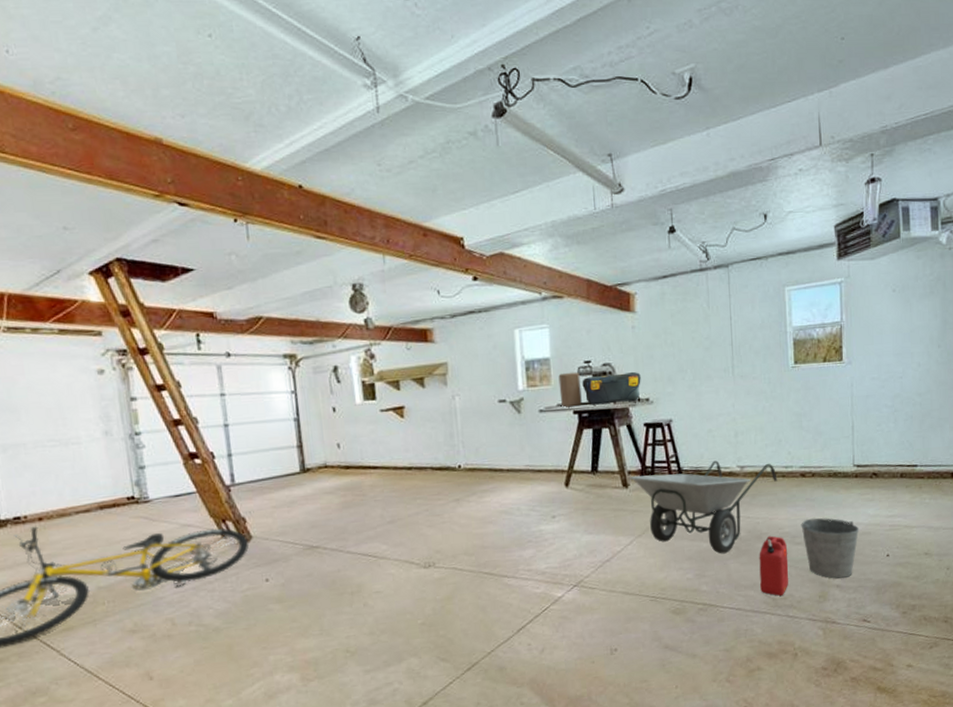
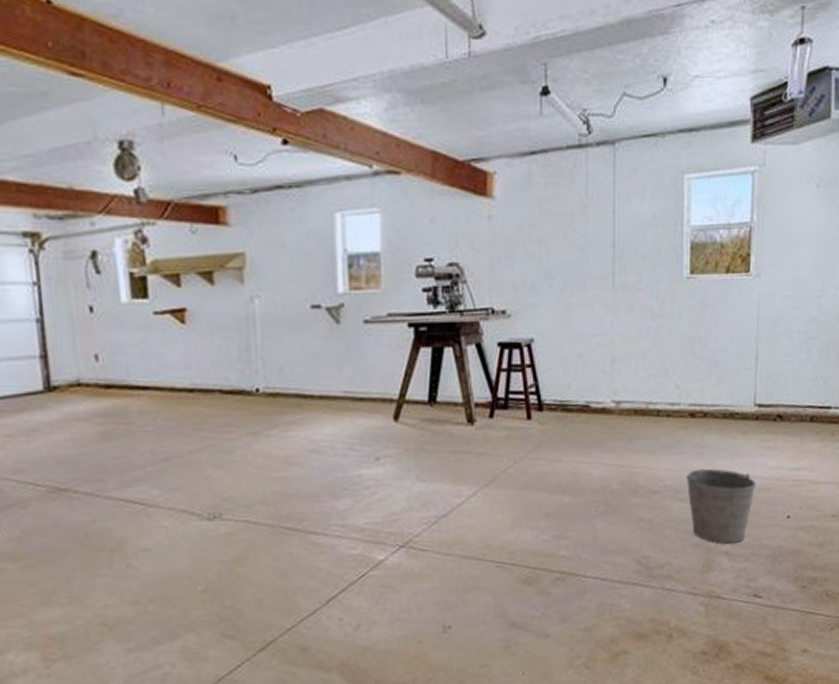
wood block: present [558,372,582,408] -> none [390,272,420,318]
toolbox: present [582,371,641,405] -> none [420,274,497,317]
barrow: present [629,460,778,554] -> none [475,393,661,511]
fuel can: present [759,536,789,596] -> none [632,489,668,564]

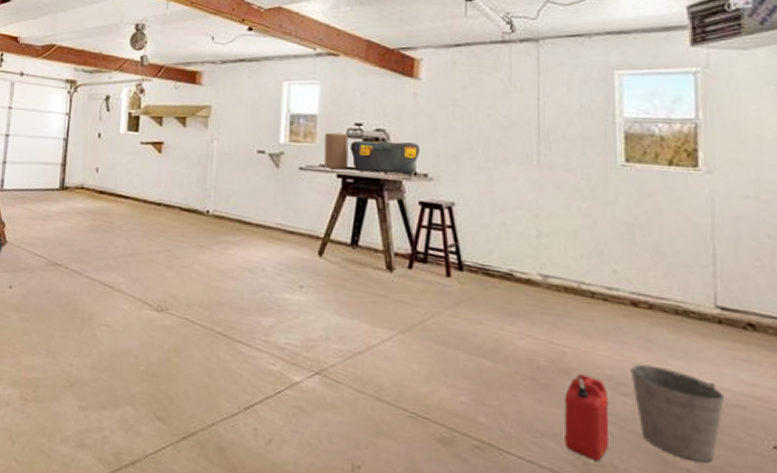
wood block: none [390,272,420,318] -> present [323,132,349,171]
toolbox: none [420,274,497,317] -> present [350,141,420,174]
fuel can: none [632,489,668,564] -> present [564,373,610,461]

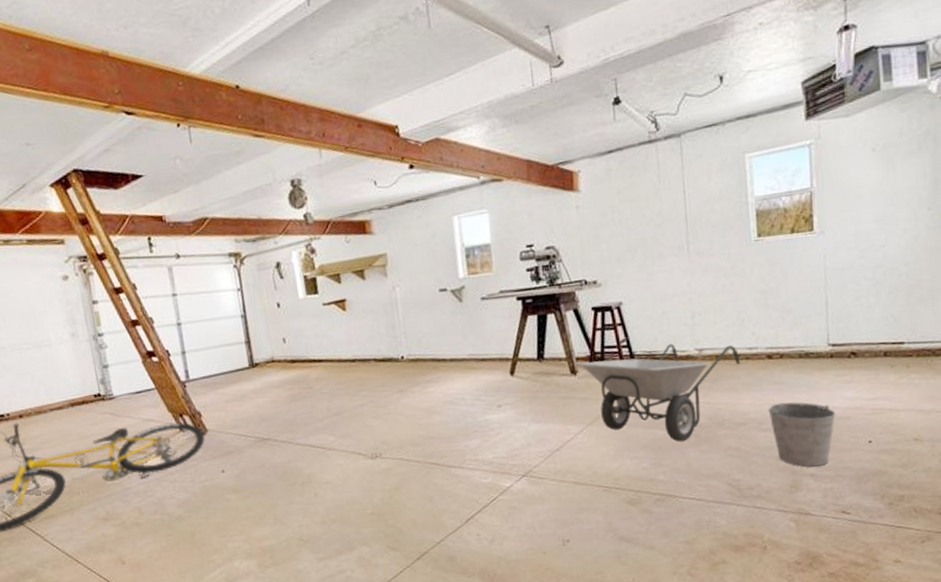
wood block: present [323,132,349,171] -> none [500,256,526,294]
toolbox: present [350,141,420,174] -> none [524,253,588,291]
barrow: none [395,259,596,383] -> present [577,343,741,442]
fuel can: present [564,373,610,461] -> none [721,422,756,486]

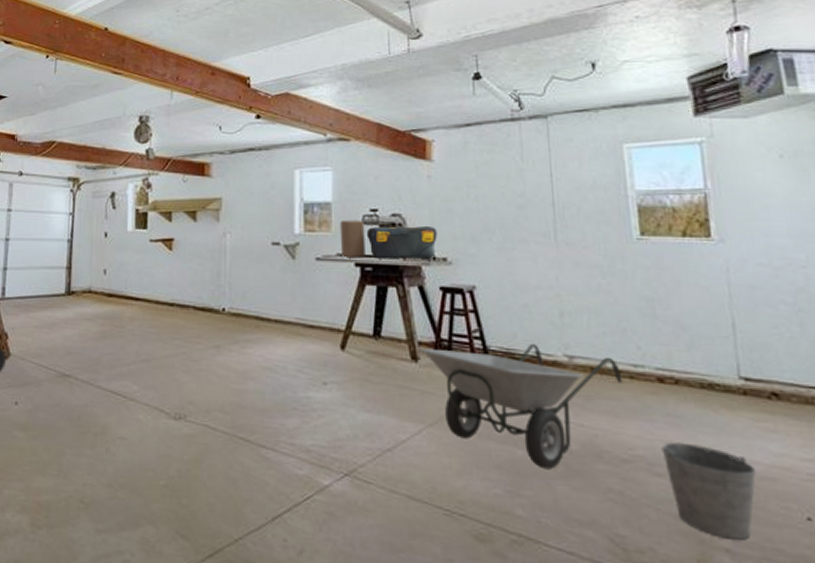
wood block: none [500,256,526,294] -> present [340,219,366,259]
toolbox: none [524,253,588,291] -> present [366,225,437,259]

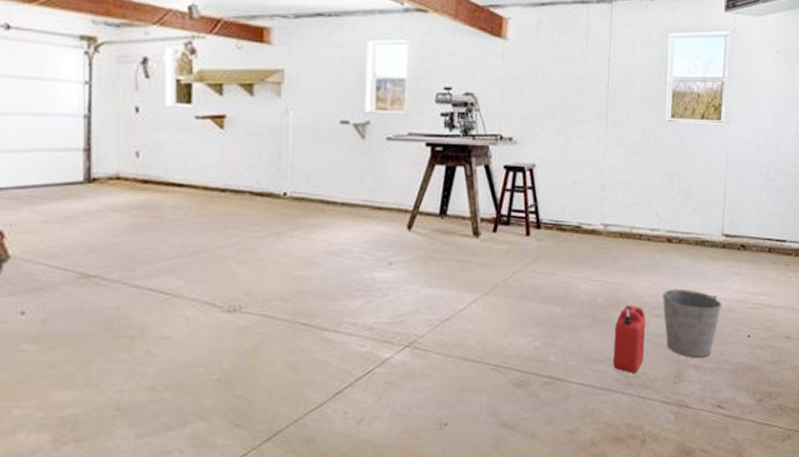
wood block: present [340,219,366,259] -> none [412,97,438,138]
toolbox: present [366,225,437,259] -> none [439,105,506,139]
barrow: present [419,343,623,470] -> none [481,215,642,322]
fuel can: none [599,456,647,547] -> present [613,305,646,373]

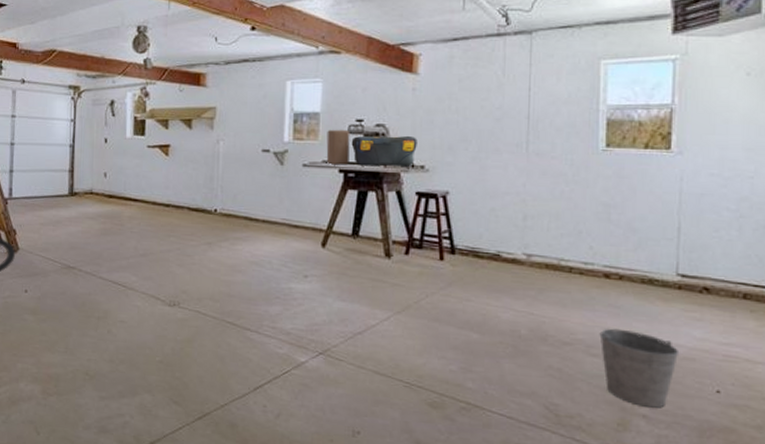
wood block: none [412,97,438,138] -> present [326,129,350,165]
toolbox: none [439,105,506,139] -> present [351,135,417,166]
fuel can: present [613,305,646,373] -> none [540,339,580,413]

